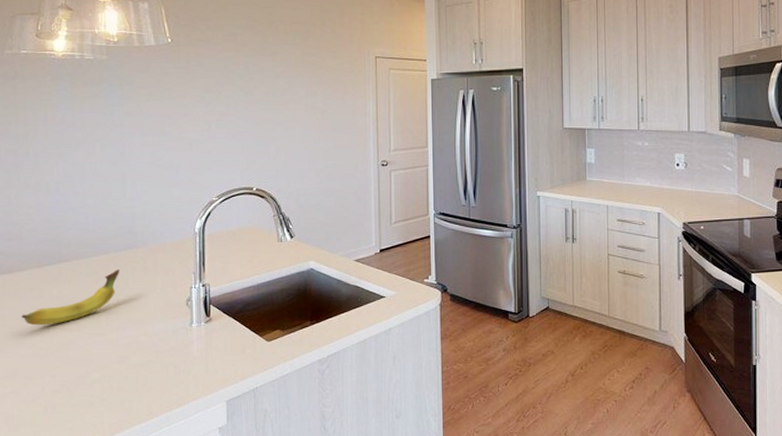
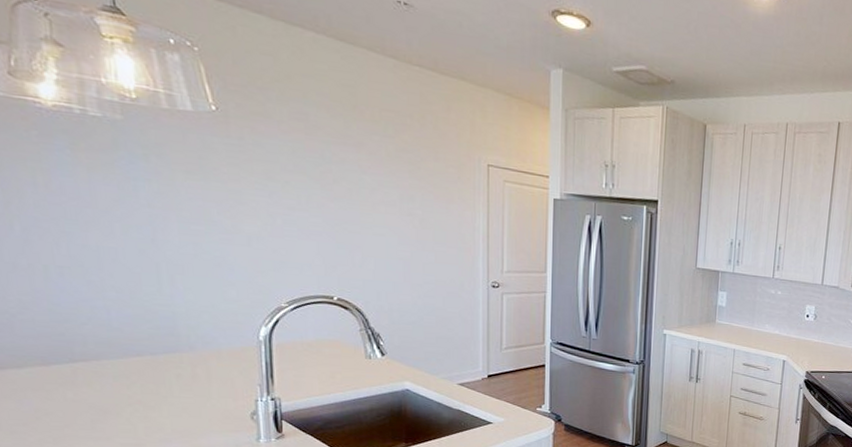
fruit: present [21,270,119,326] -> none [23,375,159,432]

